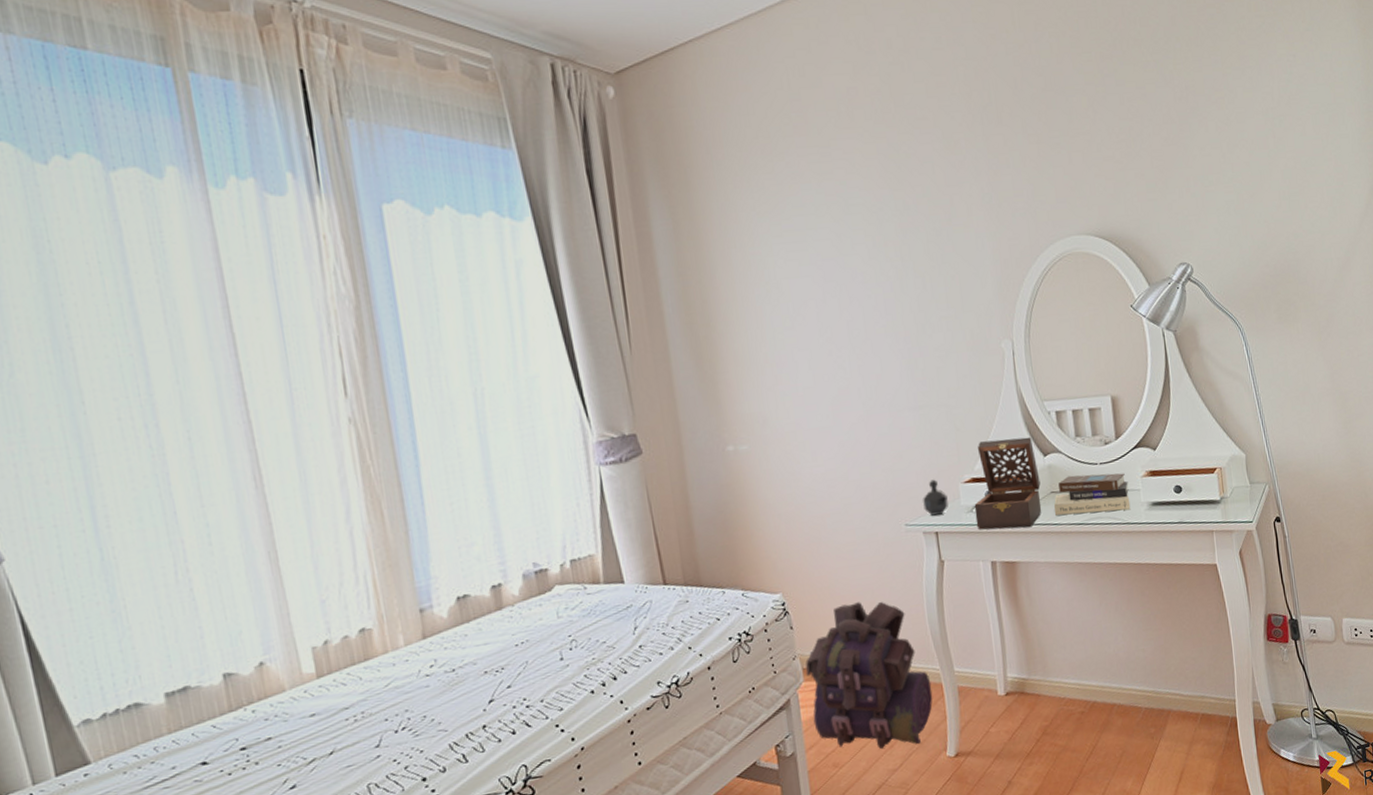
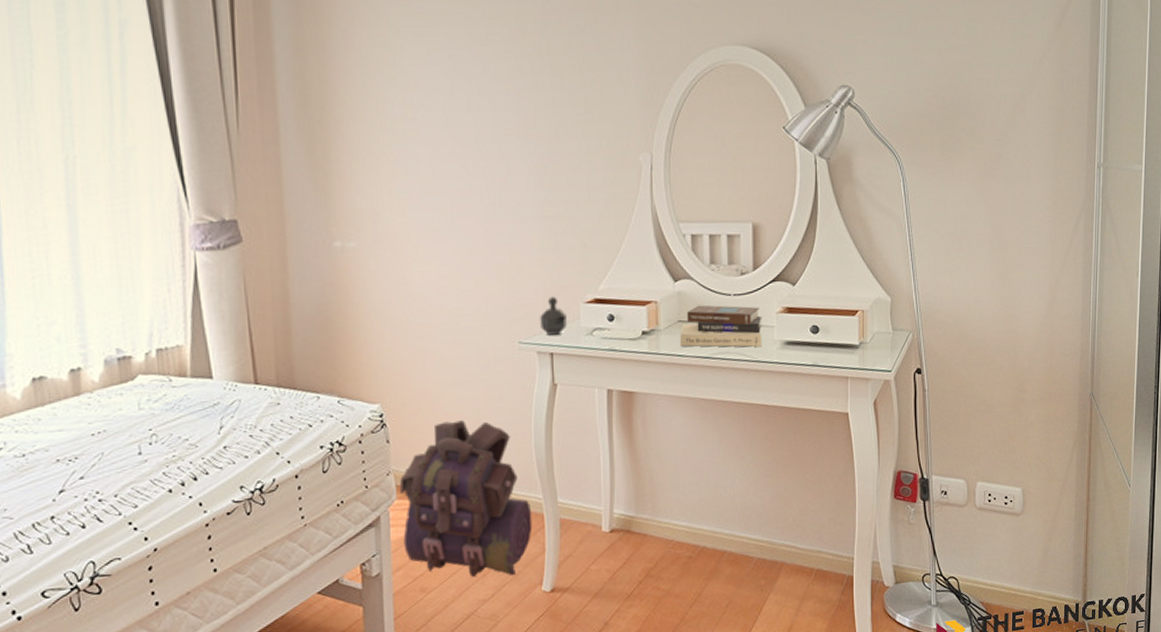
jewelry box: present [974,437,1042,530] -> none [594,259,668,357]

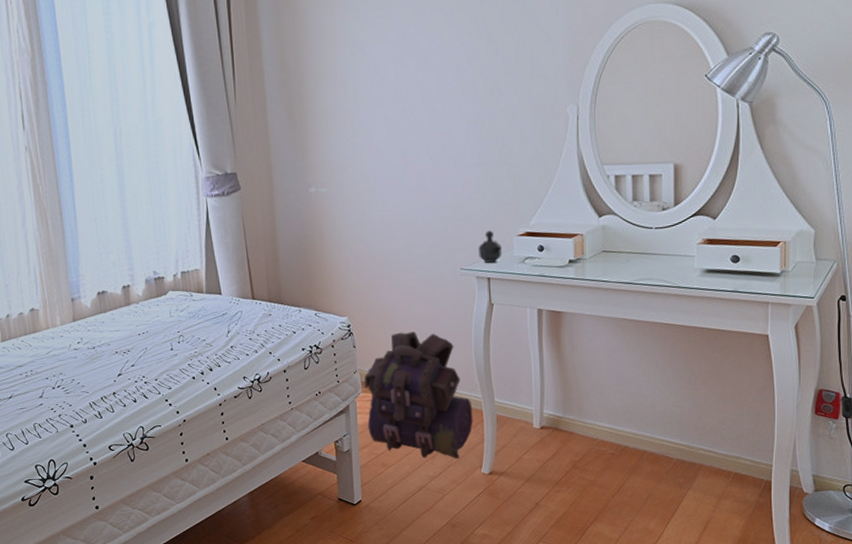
books: present [681,305,762,348] -> none [605,237,683,275]

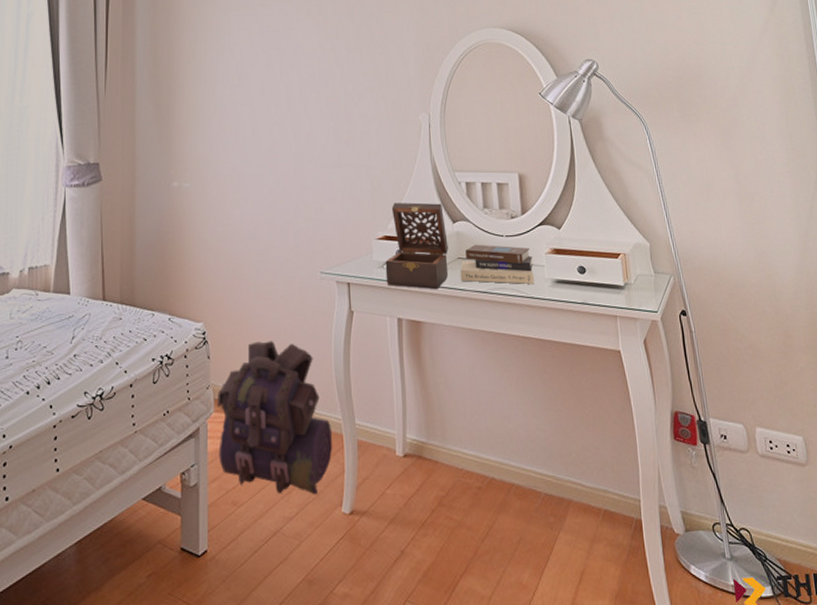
perfume bottle: present [478,230,502,263] -> none [338,233,361,267]
jewelry box: none [526,198,593,282] -> present [385,202,449,290]
books: none [605,237,683,275] -> present [460,244,535,285]

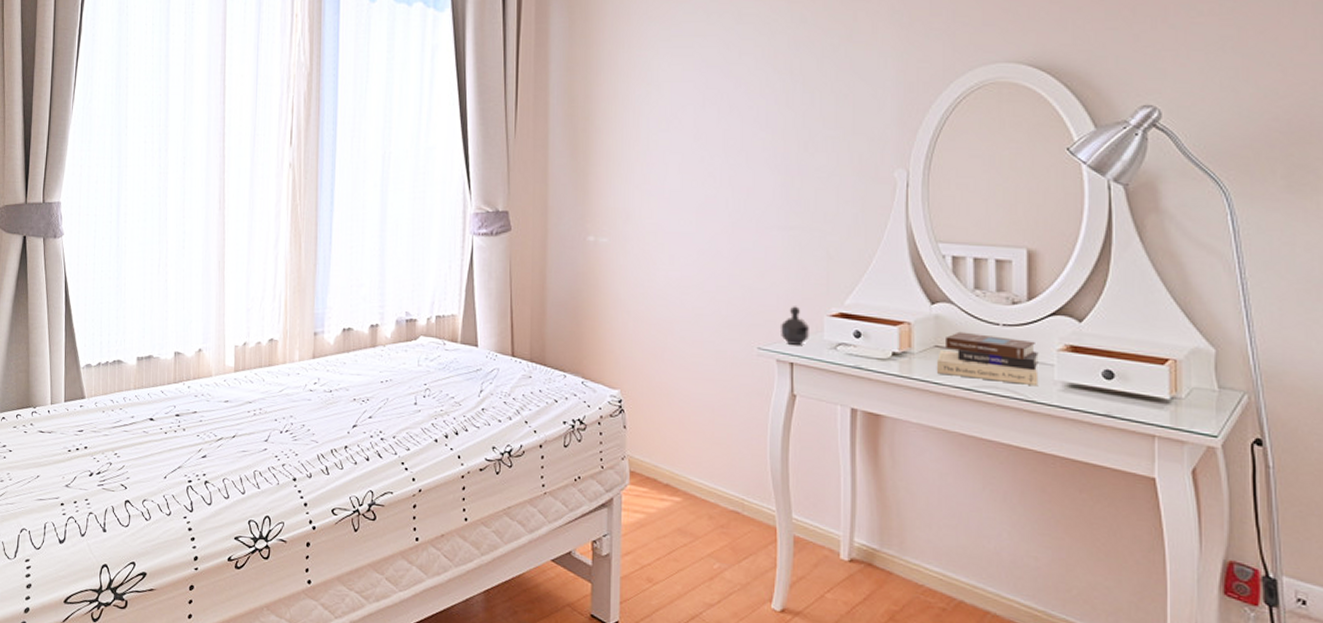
backpack: present [217,341,333,495] -> none [632,416,764,586]
perfume bottle: none [338,233,361,267] -> present [781,306,809,345]
jewelry box: present [385,202,449,290] -> none [839,275,923,381]

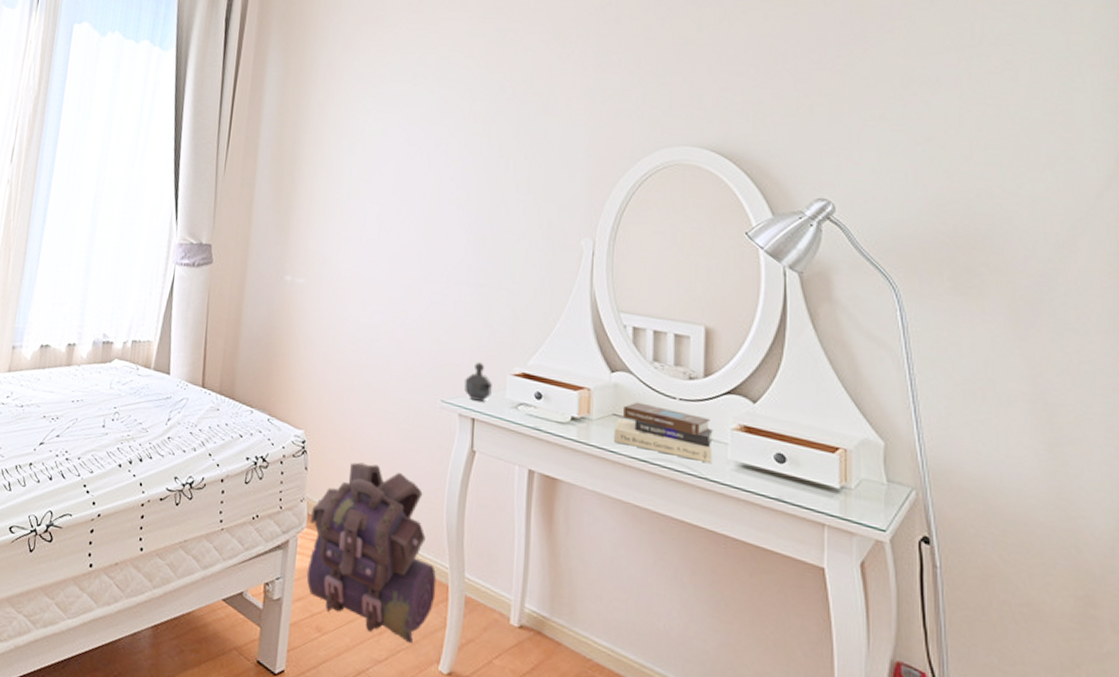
backpack: none [632,416,764,586] -> present [306,462,437,644]

